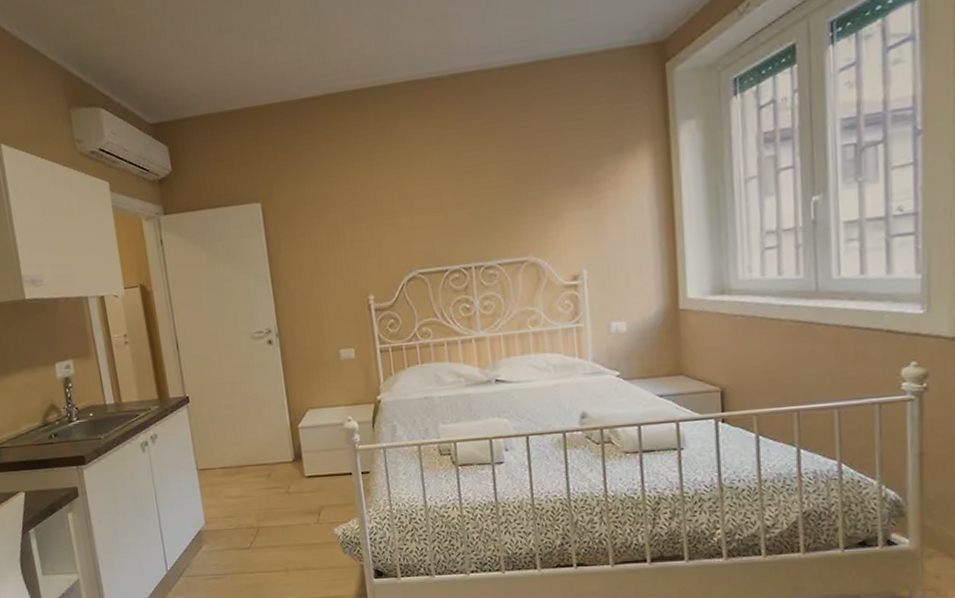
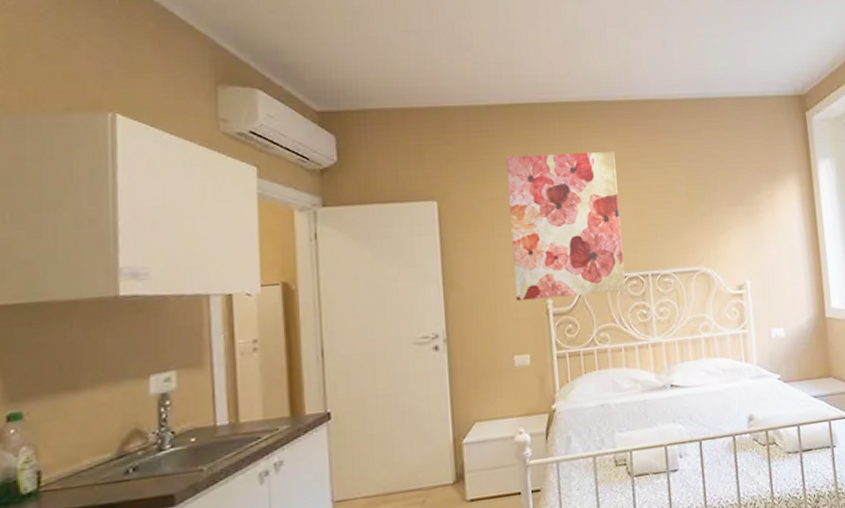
wall art: none [322,136,448,297] -> present [506,152,626,301]

